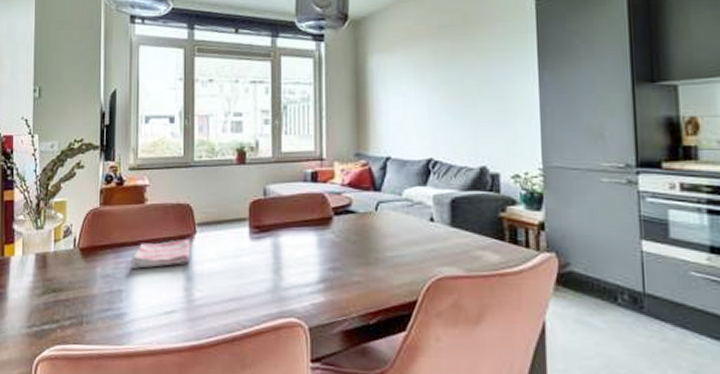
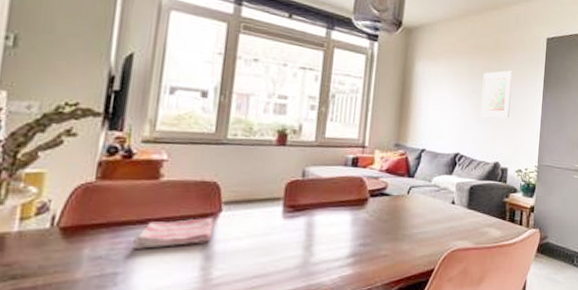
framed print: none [452,48,494,112] -> present [480,70,513,118]

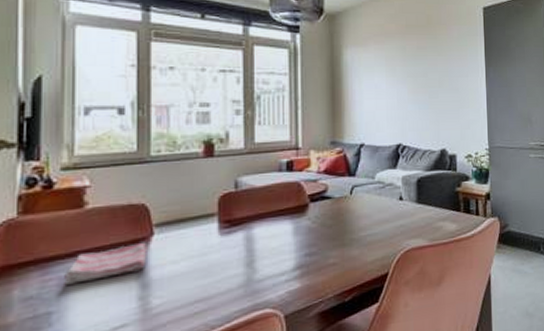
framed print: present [480,70,513,118] -> none [418,47,452,102]

